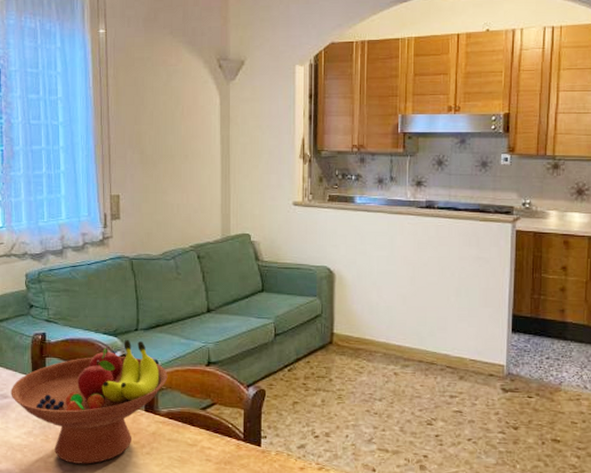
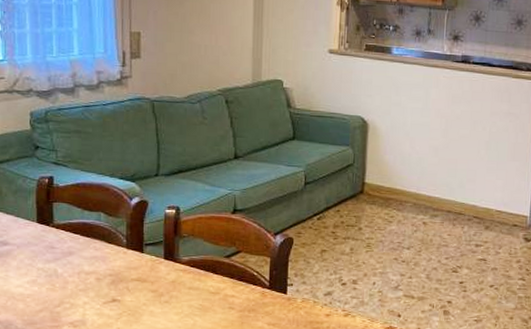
fruit bowl: present [11,339,168,464] -> none [12,184,190,314]

